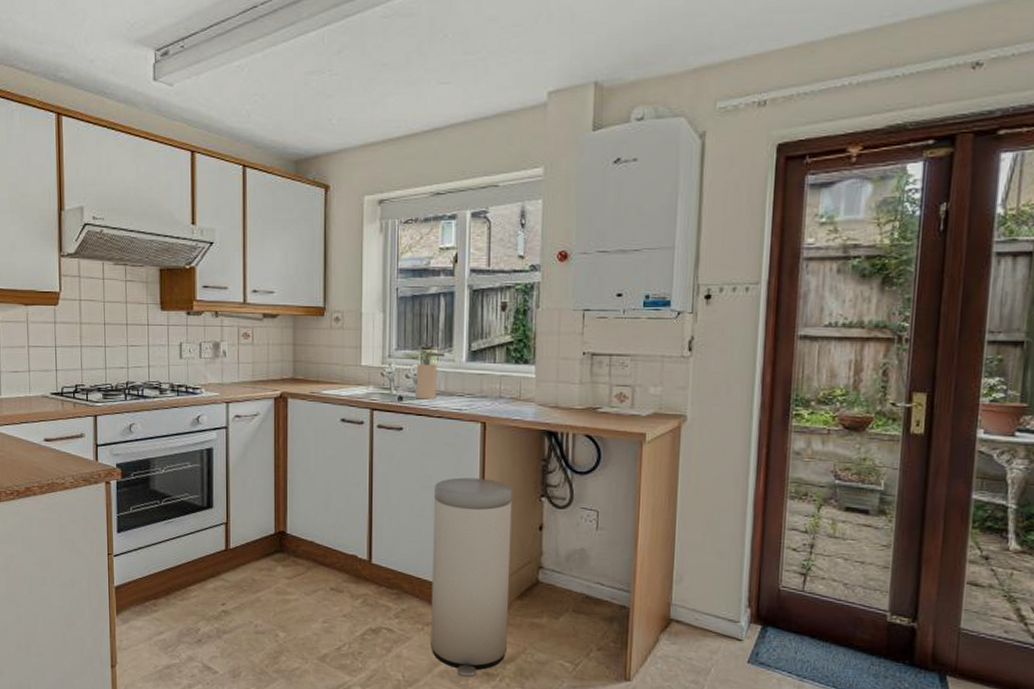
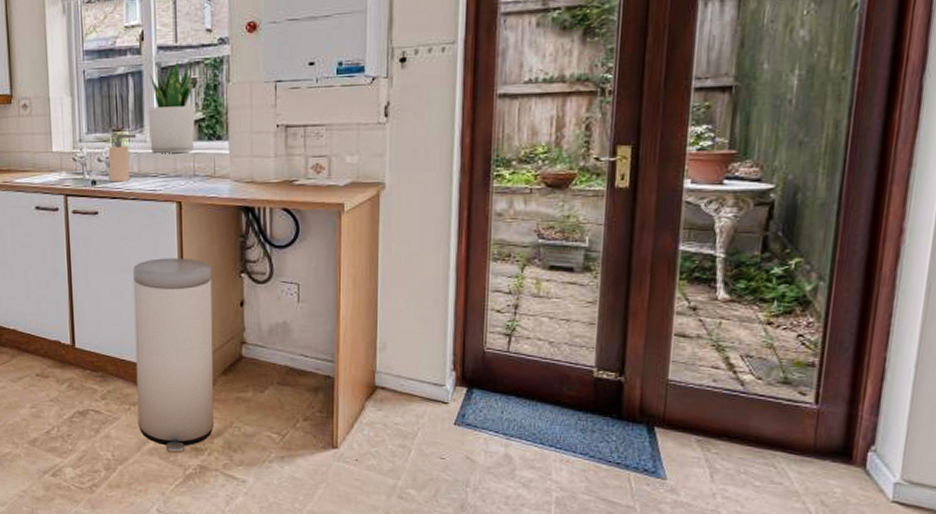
planter: none [457,284,506,375] -> present [148,60,196,154]

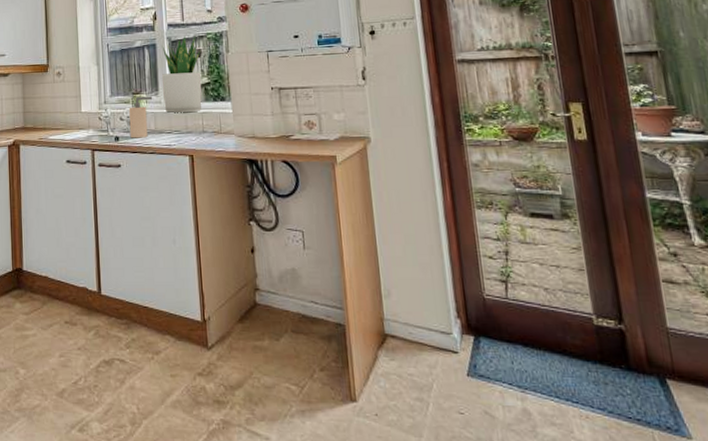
pedal bin: present [132,258,214,452] -> none [152,207,234,406]

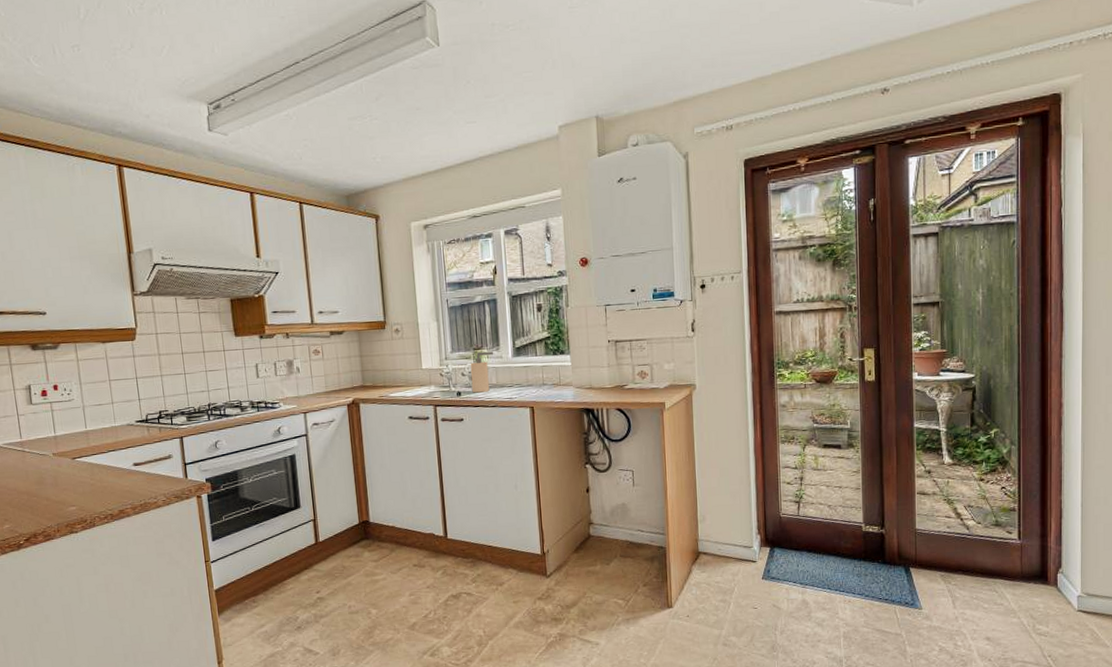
planter: present [162,35,202,113] -> none [502,290,543,368]

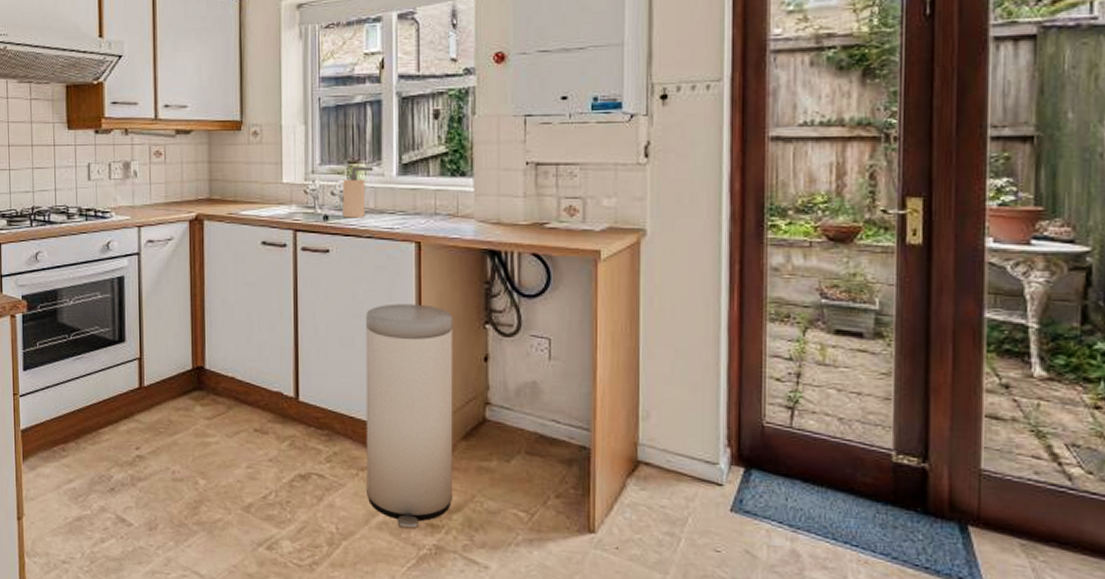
pedal bin: none [495,454,569,624] -> present [365,303,453,529]

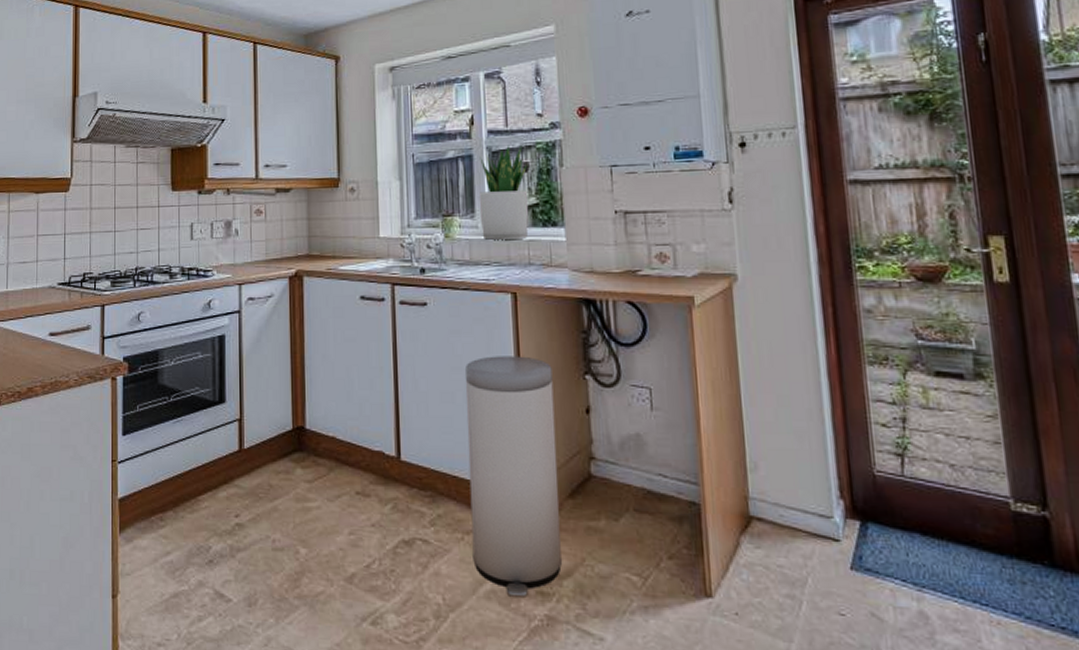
soap dispenser: present [342,167,374,218] -> none [437,219,468,271]
planter: none [386,90,439,190] -> present [479,145,529,241]

